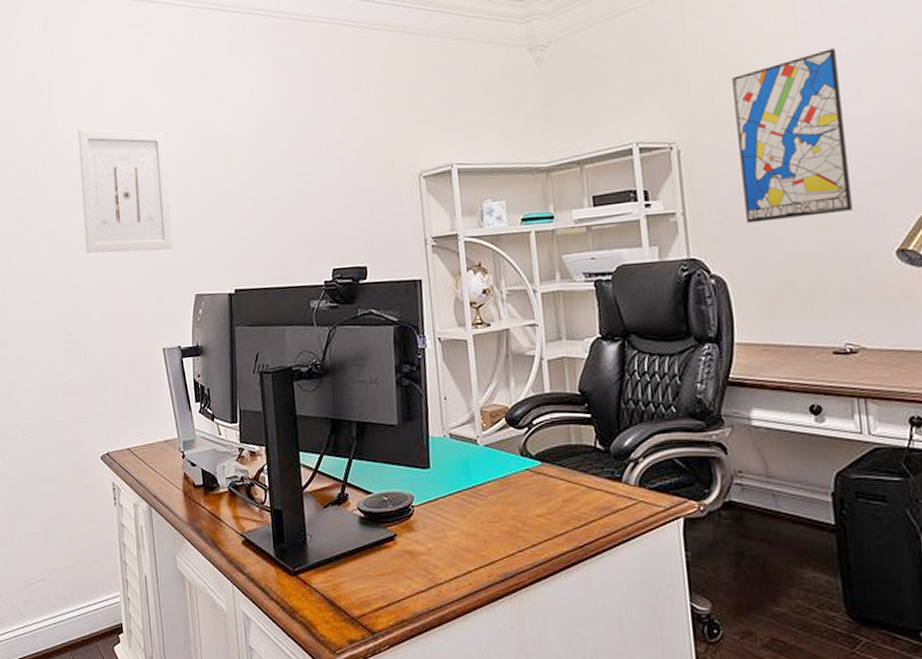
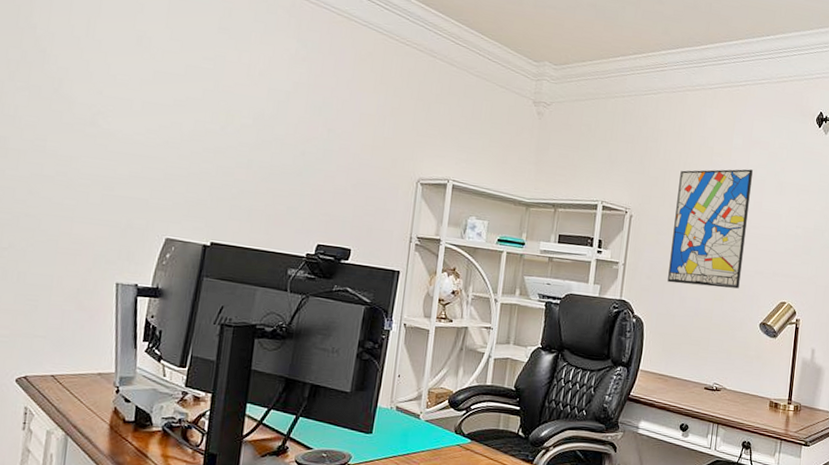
wall art: present [78,129,173,254] -> none [43,43,165,190]

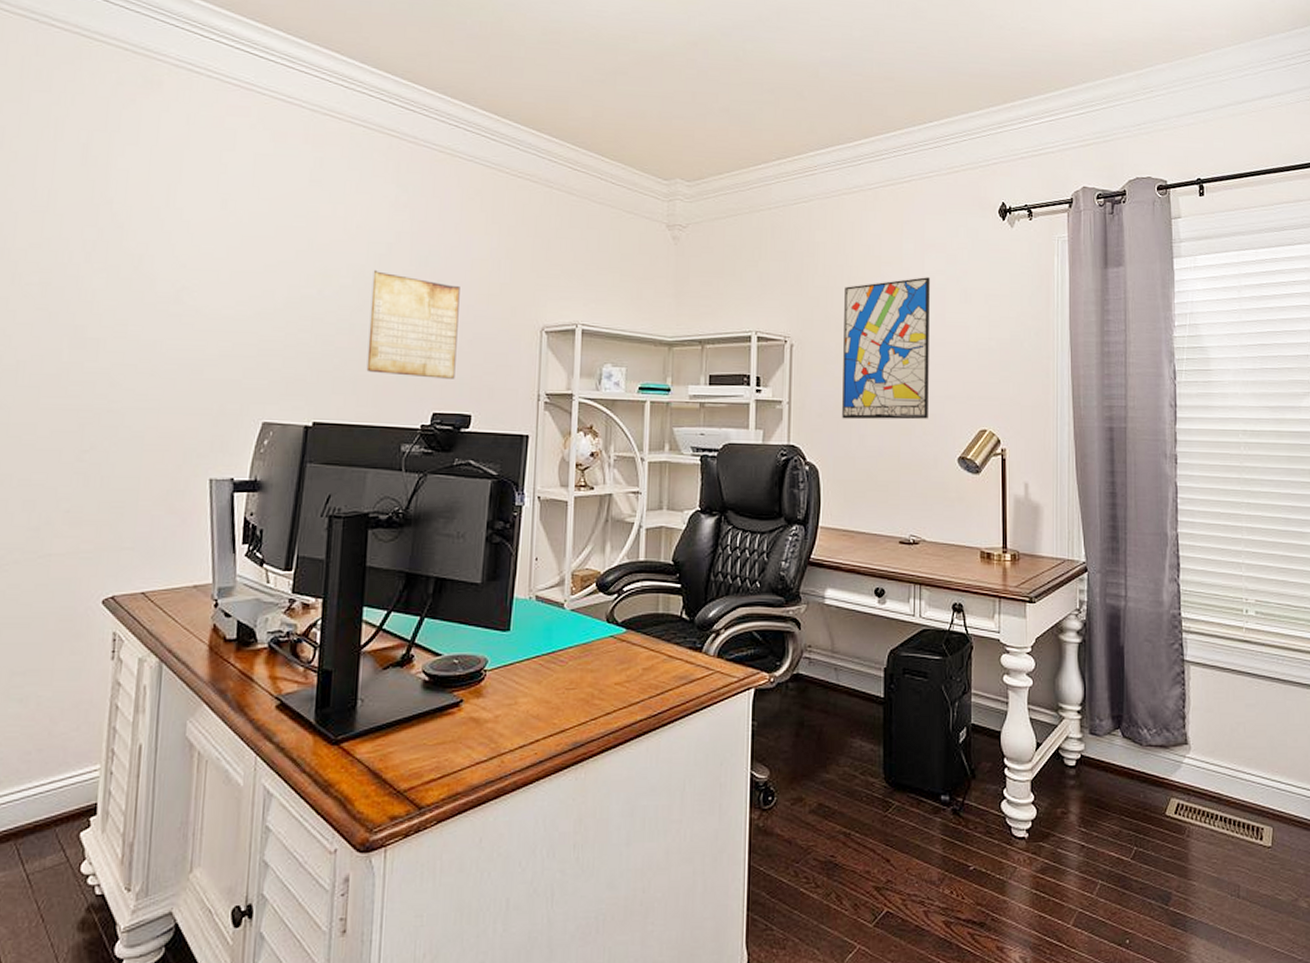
periodic table: none [261,114,349,217] -> present [366,269,460,379]

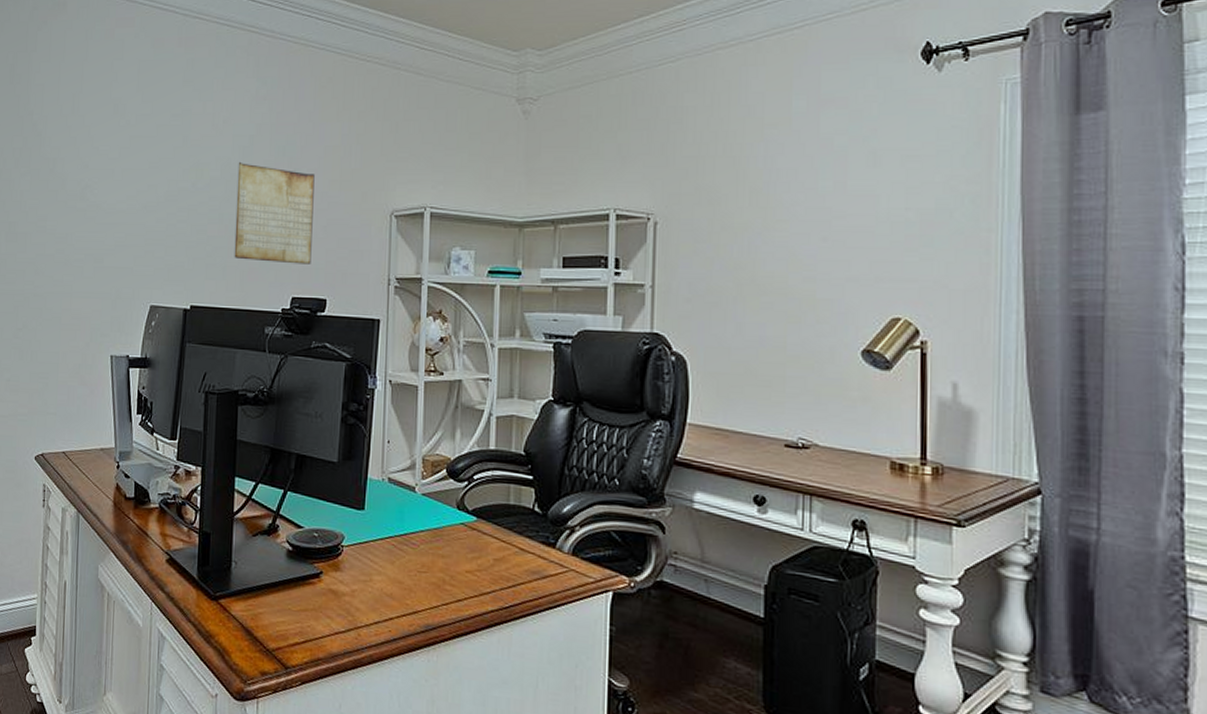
wall art: present [842,277,930,420] -> none [715,139,827,306]

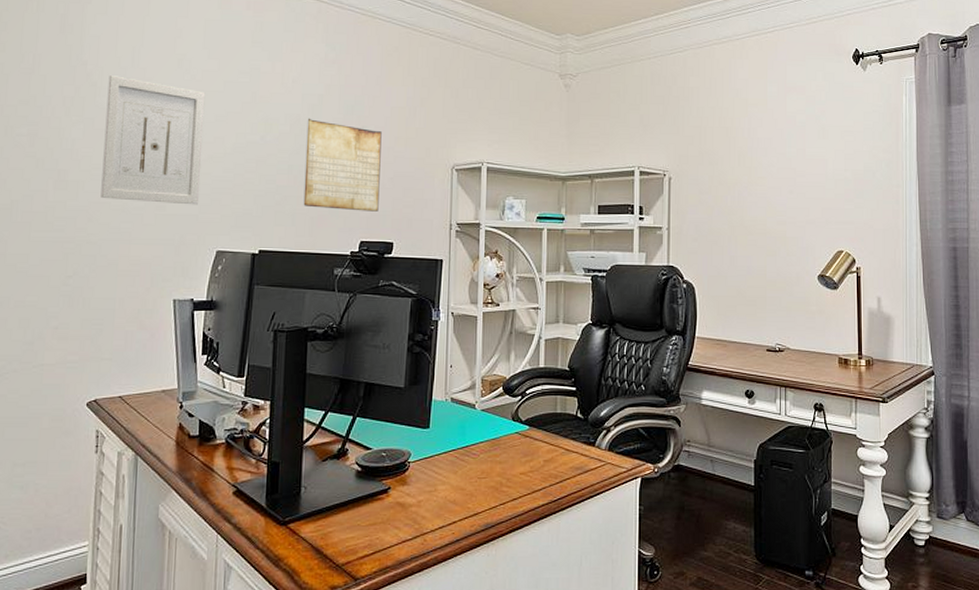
wall art: none [45,124,140,257] -> present [100,75,206,205]

